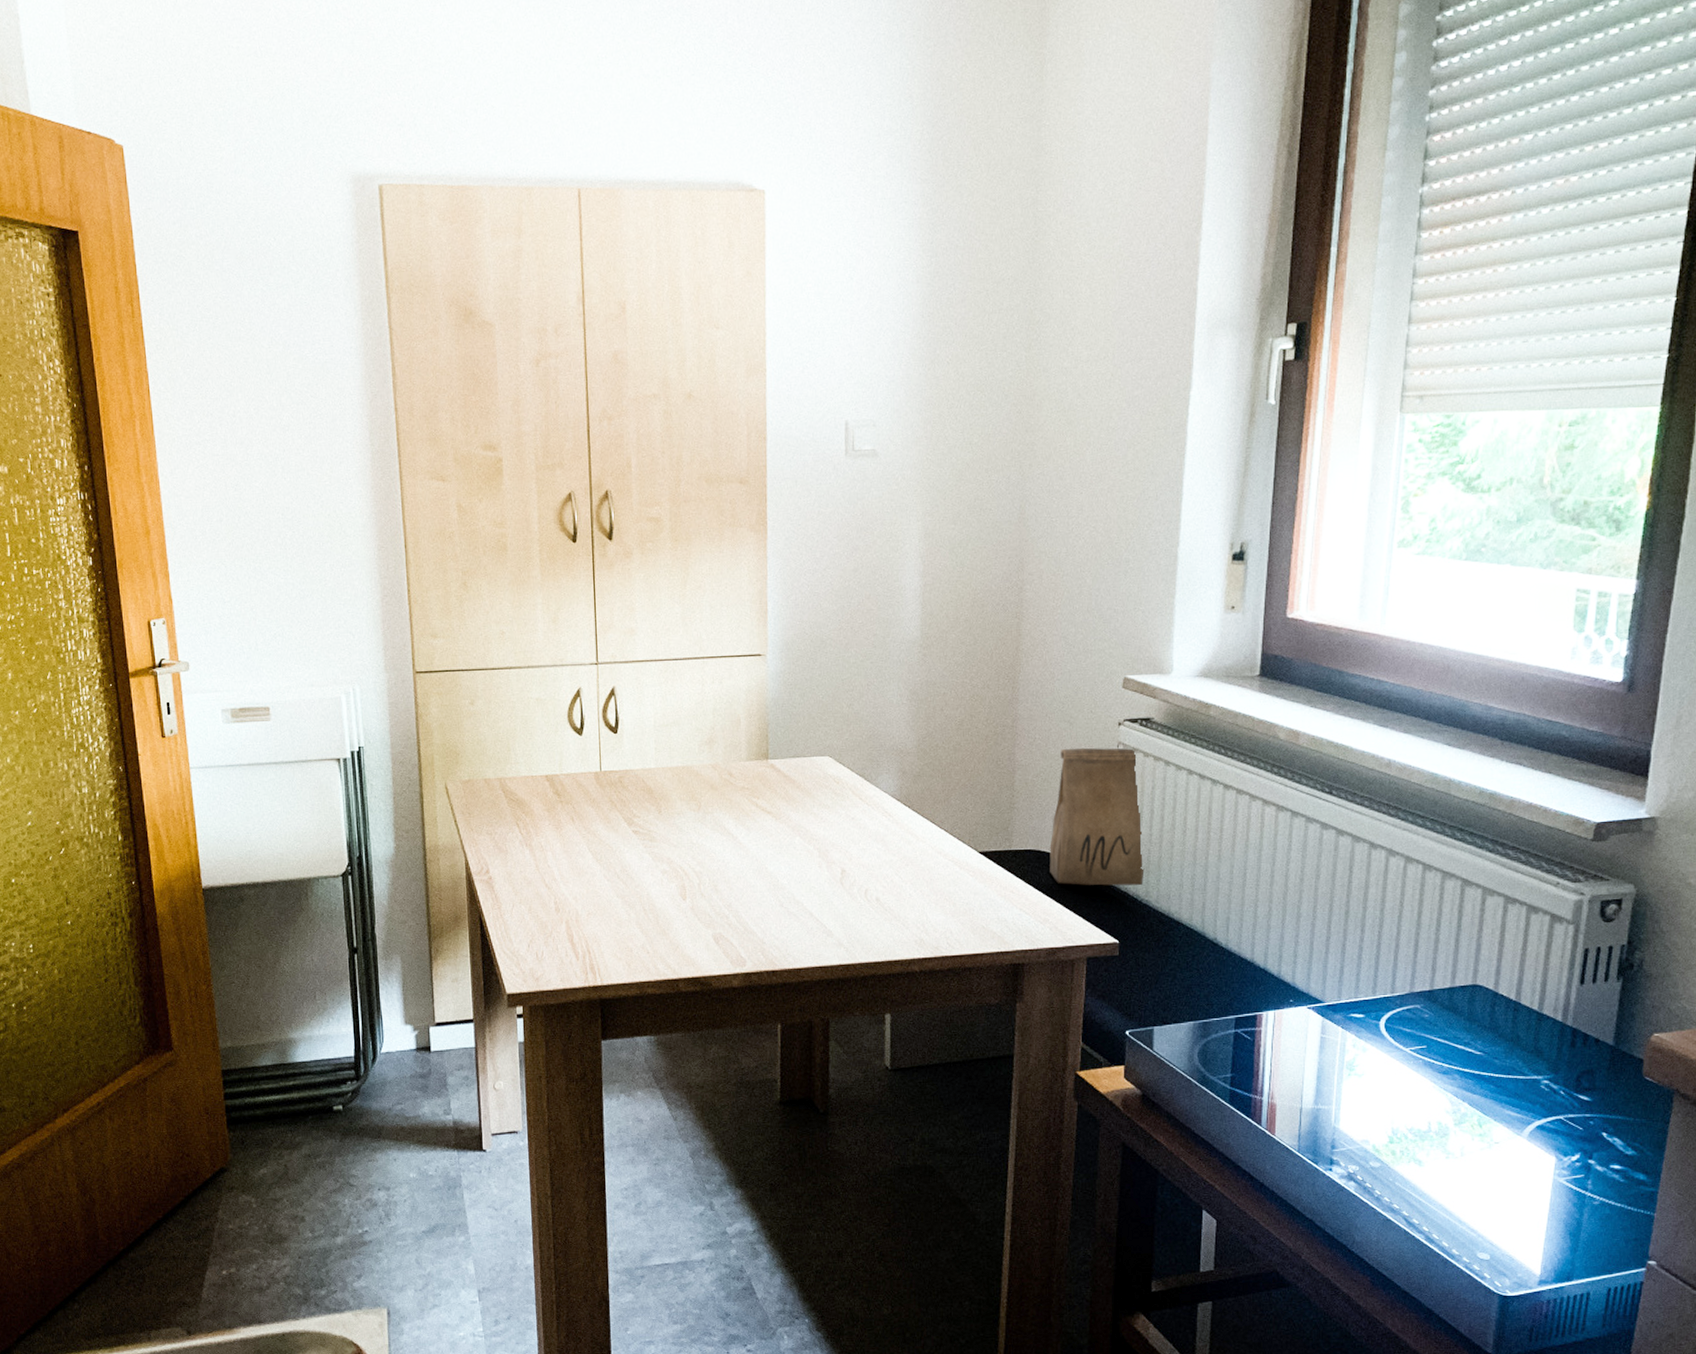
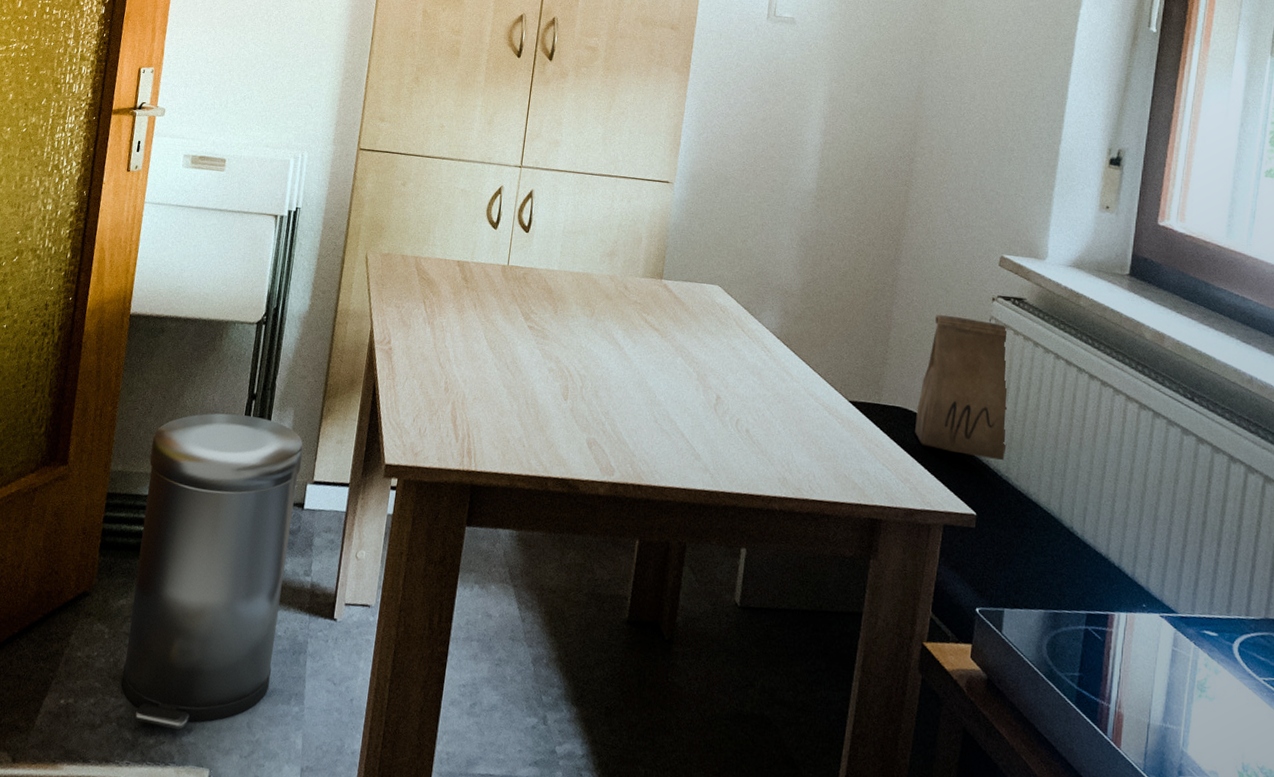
pedal bin: none [256,970,430,1278] -> present [121,413,304,729]

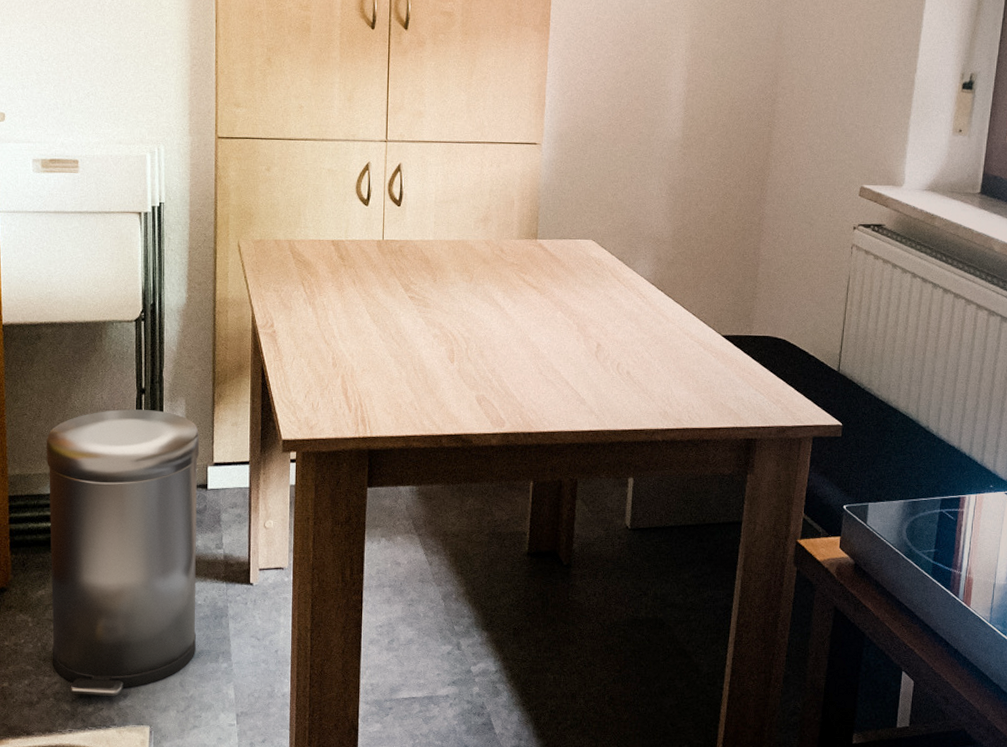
paper bag: present [915,314,1007,461] -> none [784,246,869,375]

